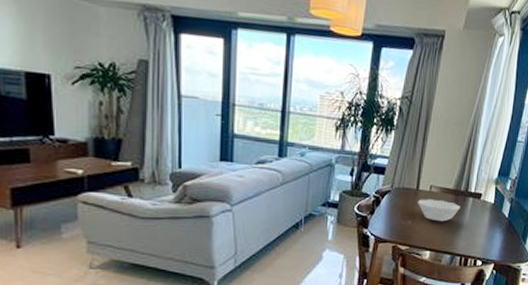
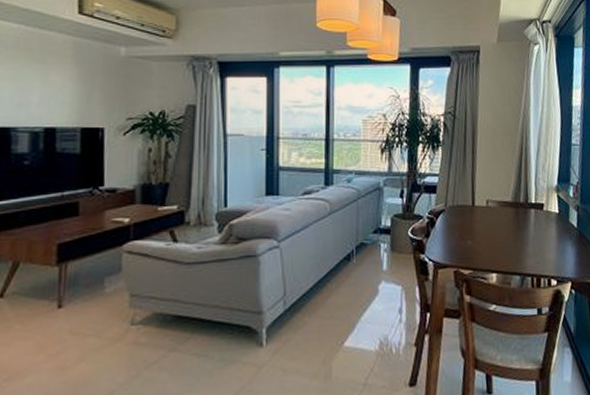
bowl: present [417,199,460,222] -> none [474,214,522,239]

